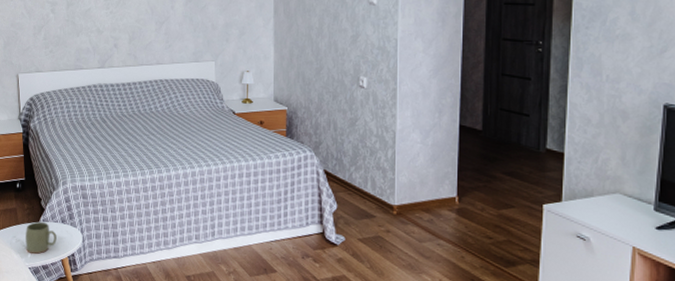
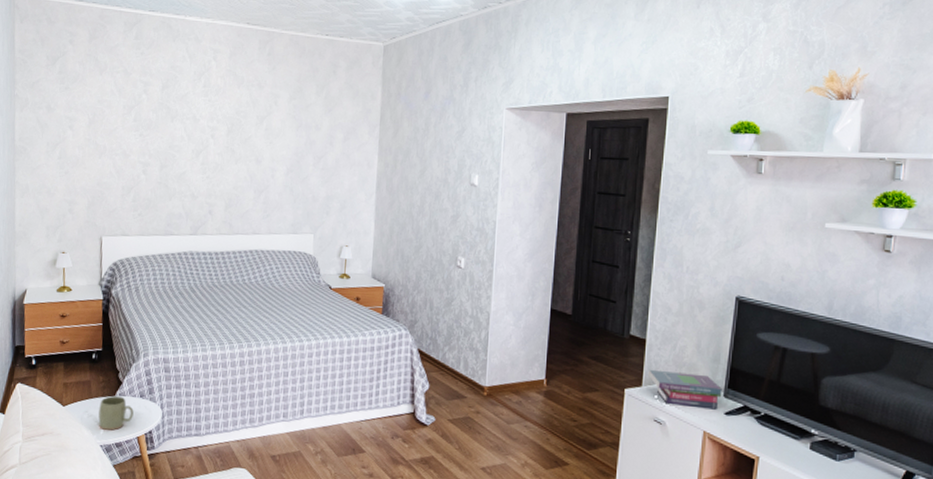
books: none [569,183,652,224] -> present [648,369,722,410]

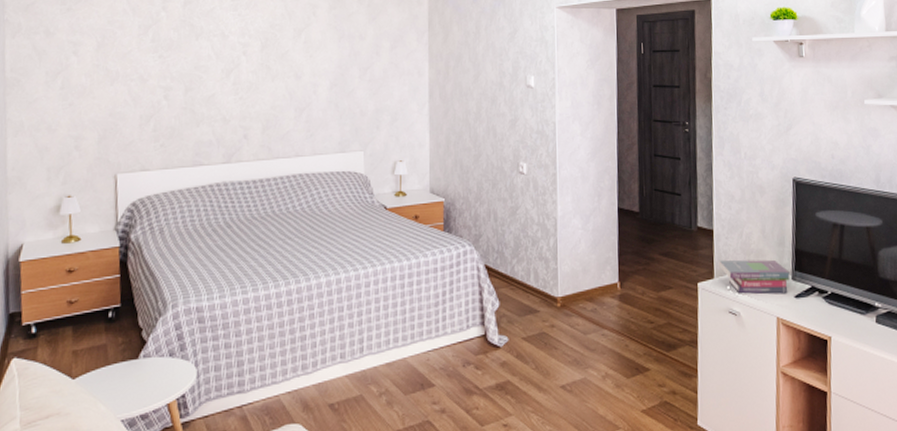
mug: present [98,395,134,430] -> none [117,358,162,401]

